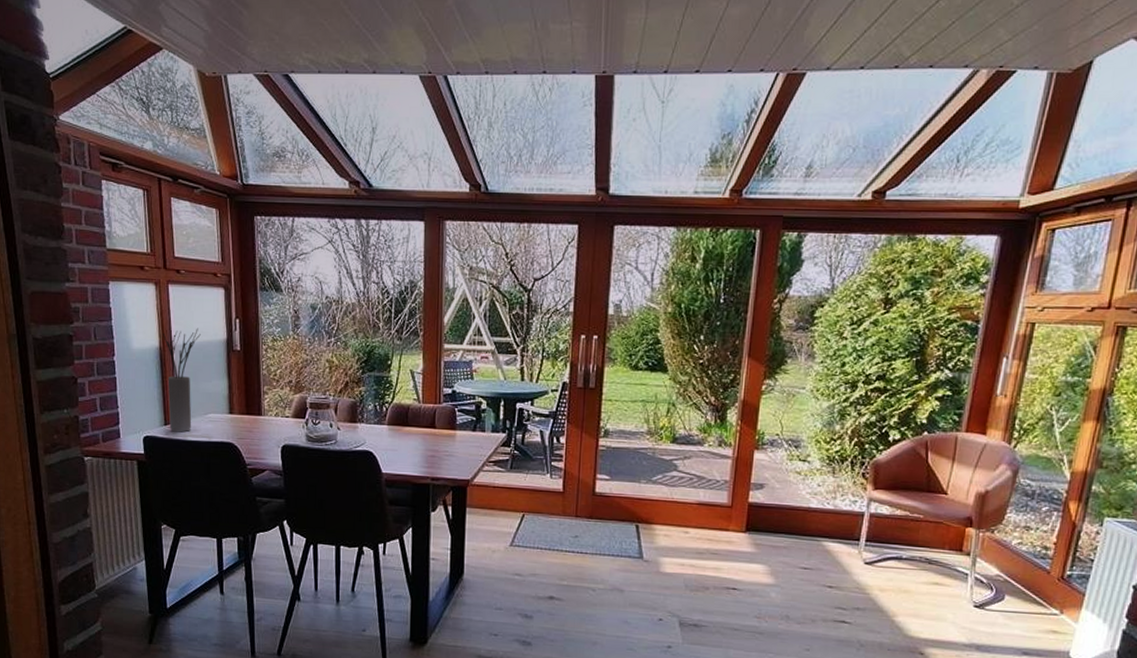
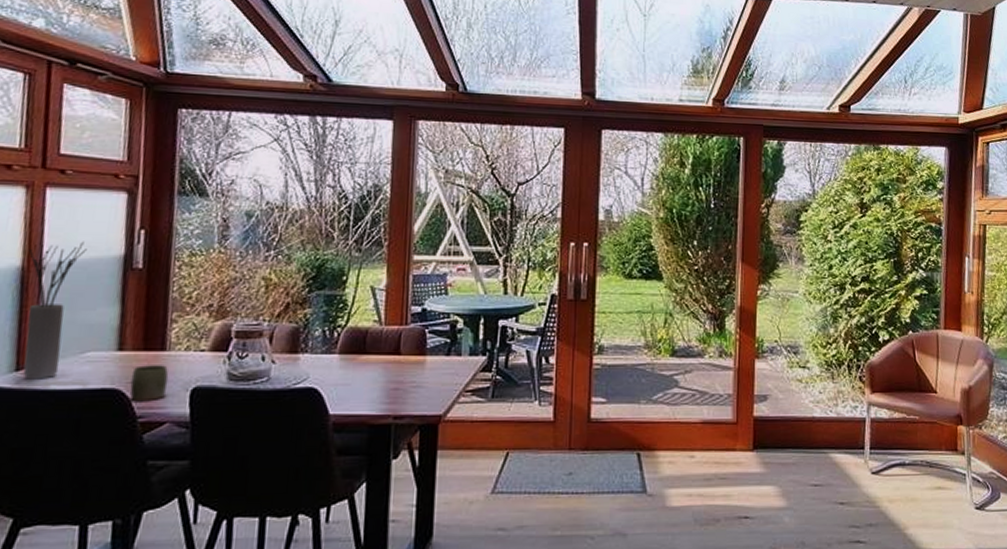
mug: none [240,426,265,453] -> present [130,365,169,400]

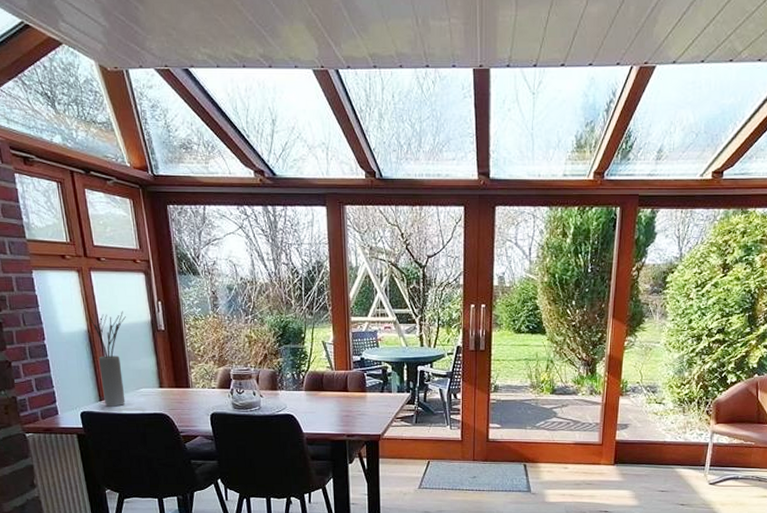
mug: present [130,365,169,400] -> none [171,398,195,421]

